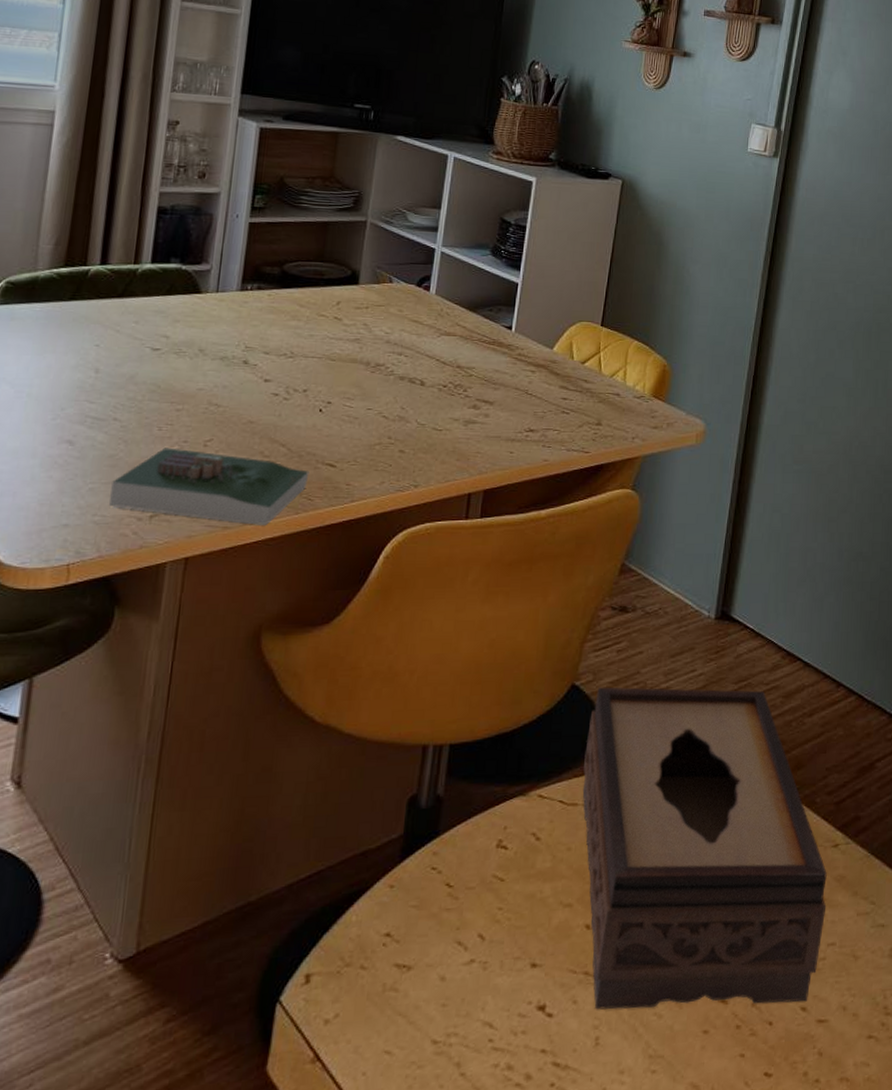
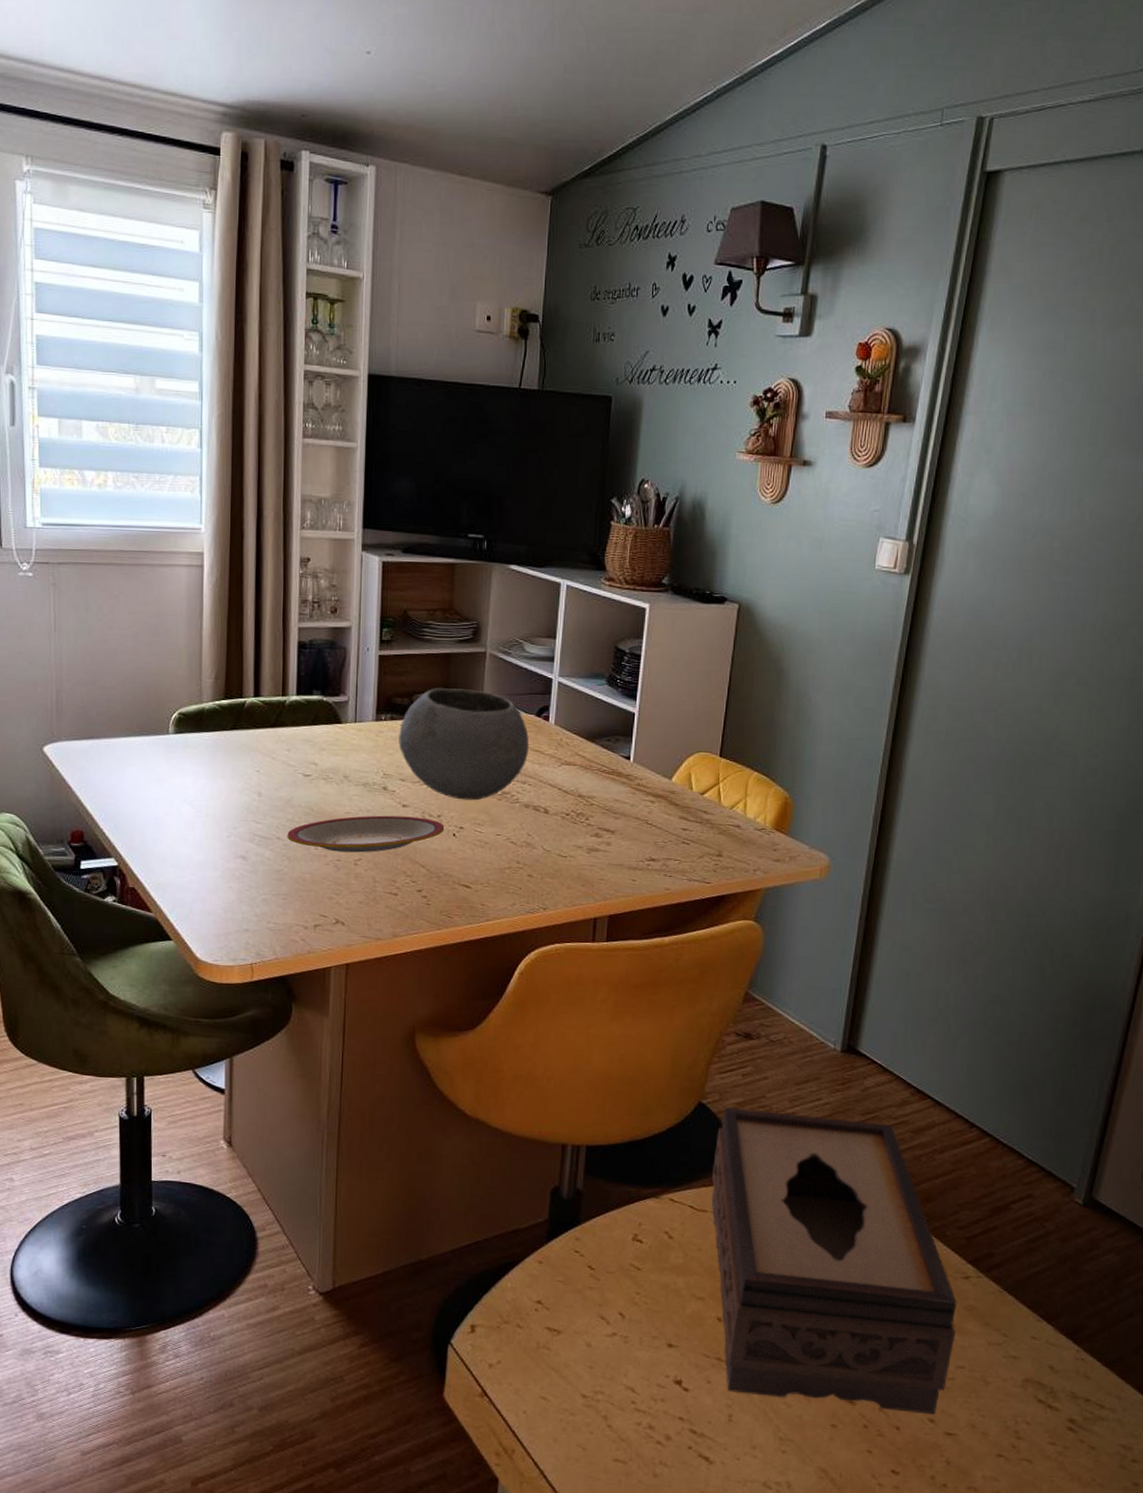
book: present [109,447,310,525] -> none [280,865,448,938]
plate: none [126,391,311,433] -> present [287,815,445,853]
bowl: none [264,257,408,374] -> present [398,688,530,801]

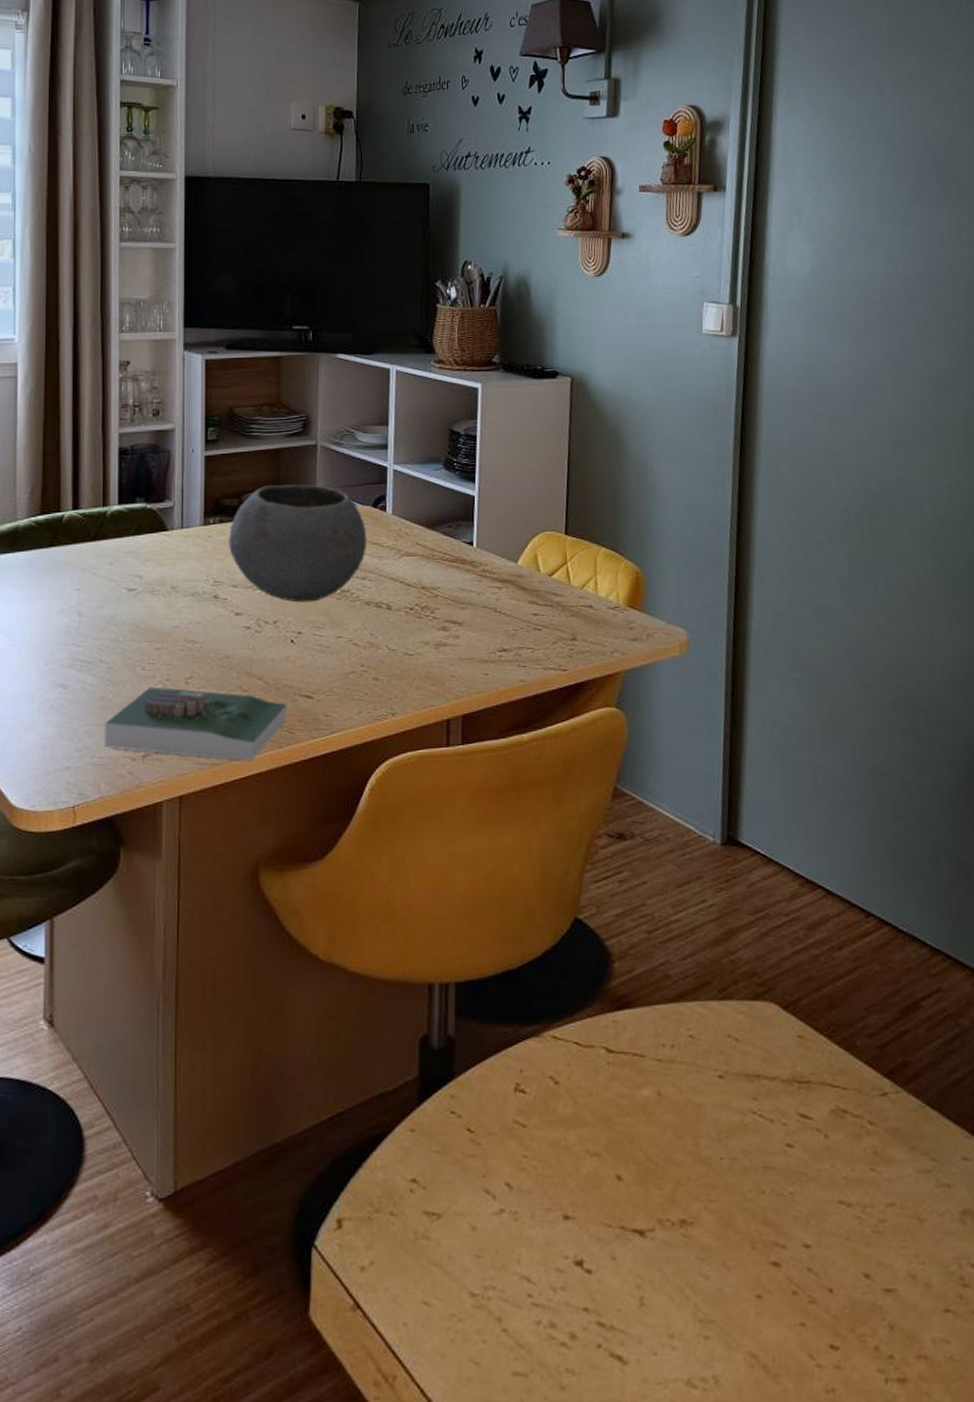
book: none [280,865,448,938] -> present [105,686,288,761]
plate: present [287,815,445,853] -> none [111,625,282,671]
tissue box: present [711,1107,957,1415] -> none [596,920,881,1268]

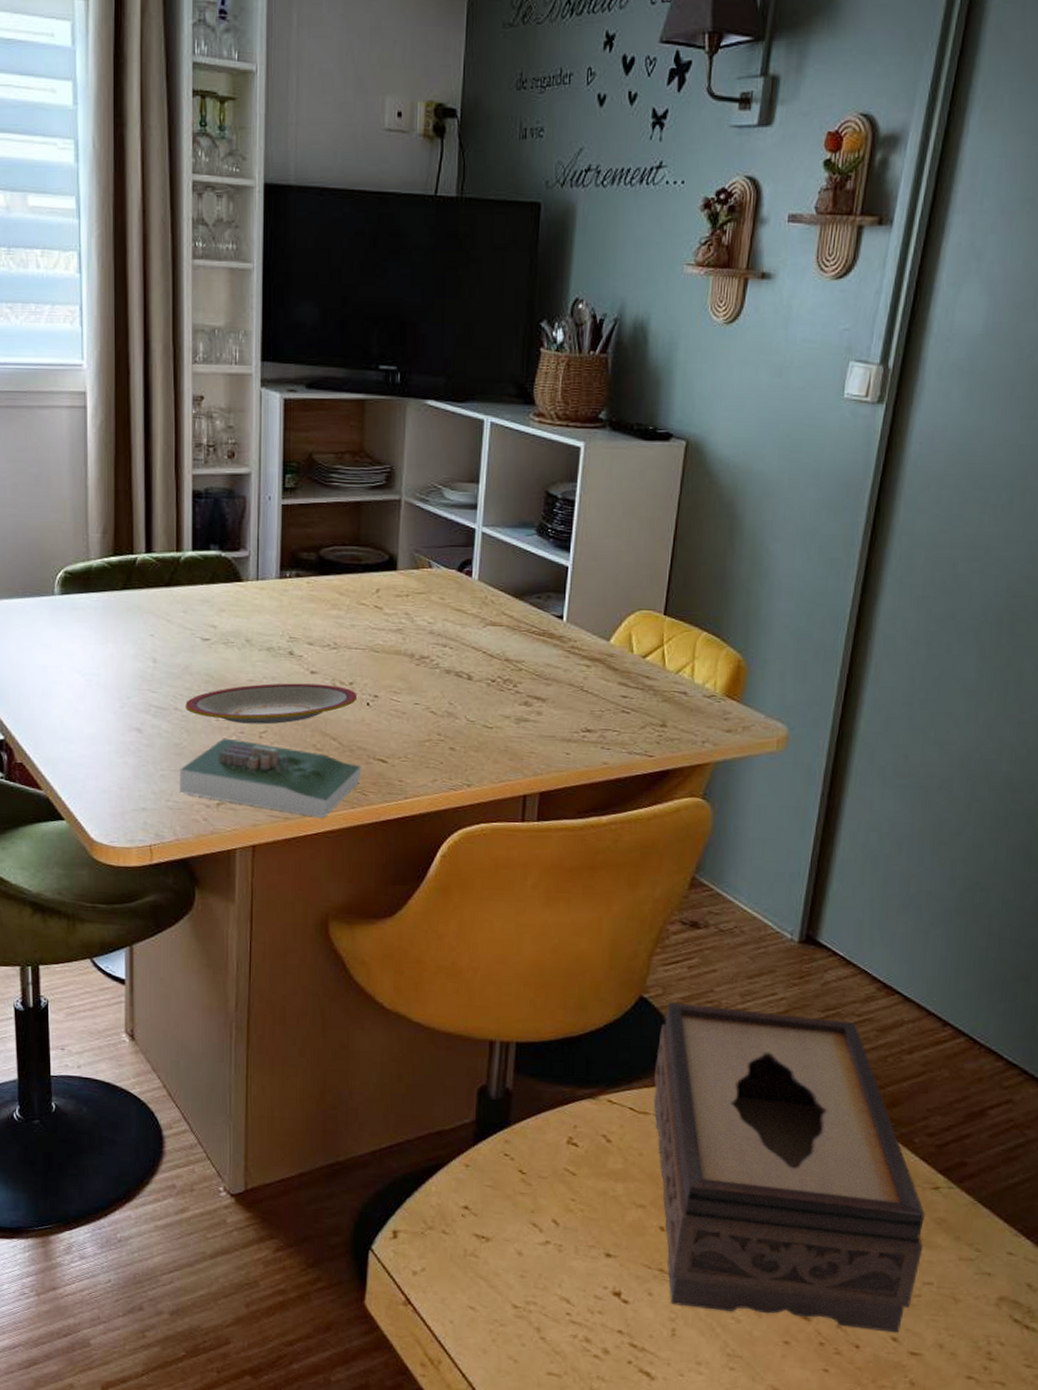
plate: none [111,625,282,671] -> present [185,683,358,725]
bowl: present [229,484,367,603] -> none [305,540,451,666]
tissue box: none [596,920,881,1268] -> present [653,1002,925,1333]

